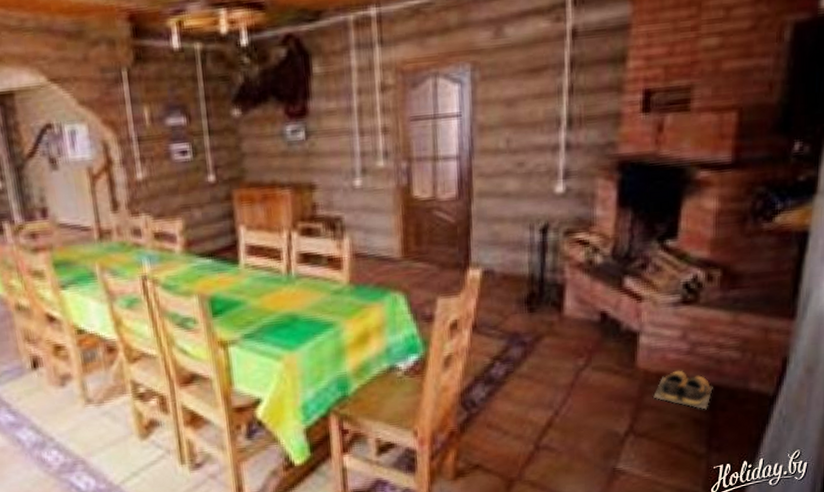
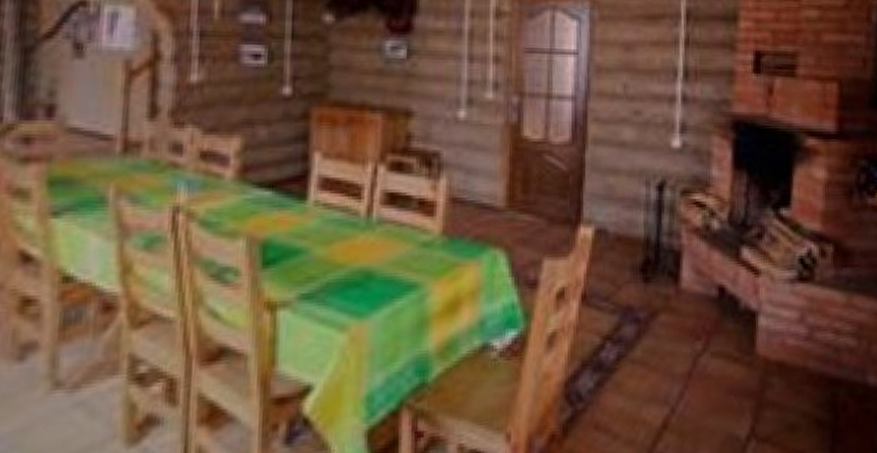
shoes: present [653,370,713,410] -> none [774,359,833,408]

